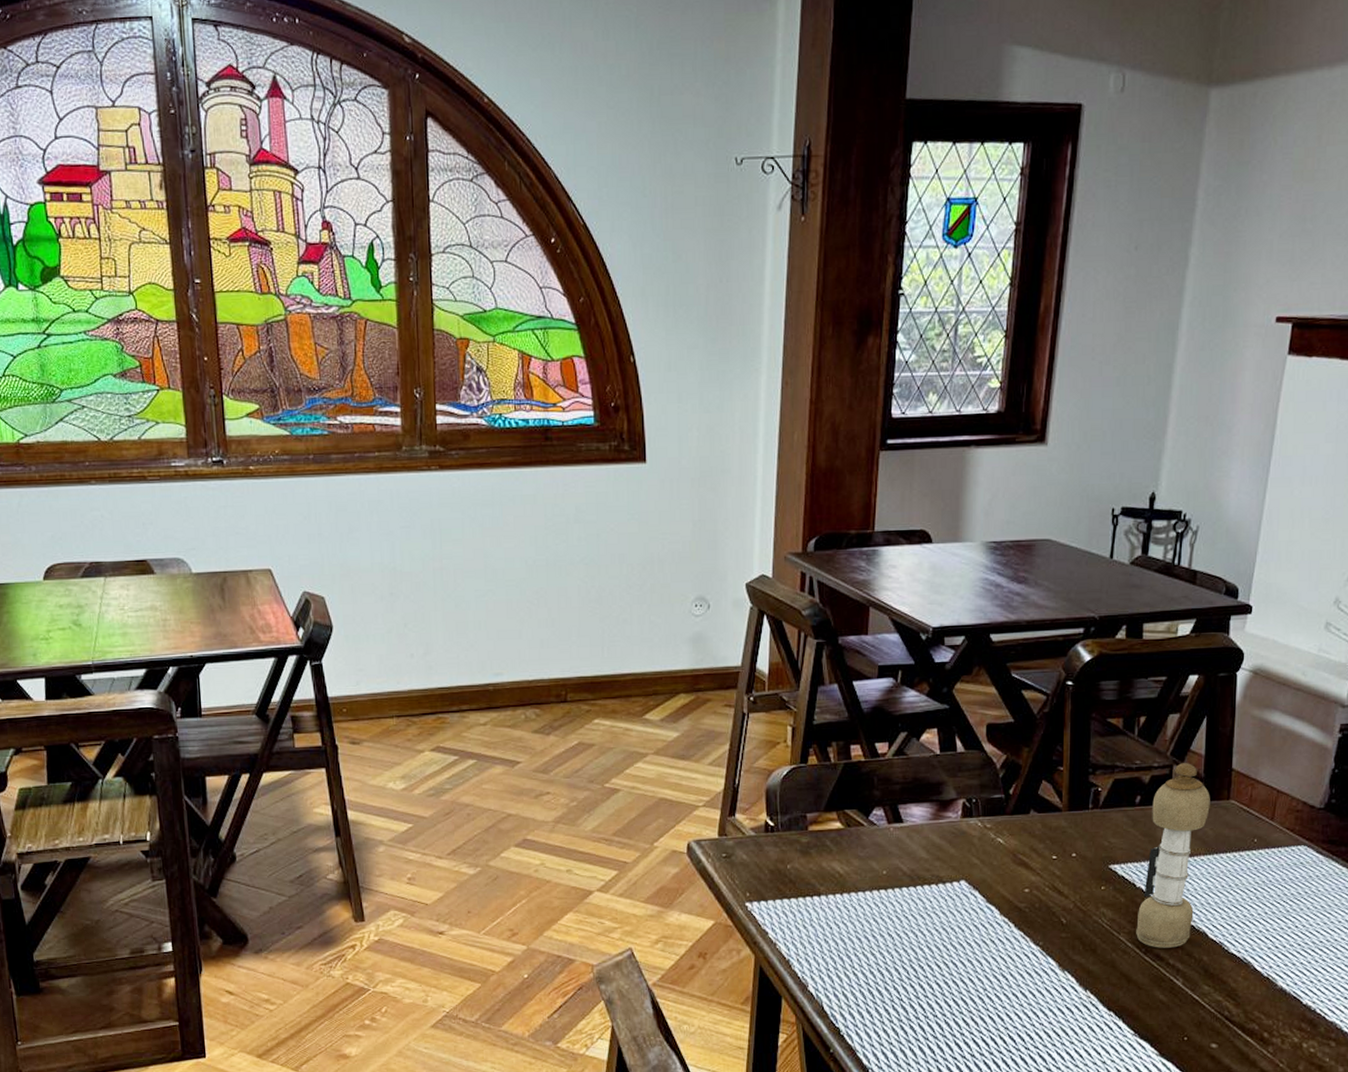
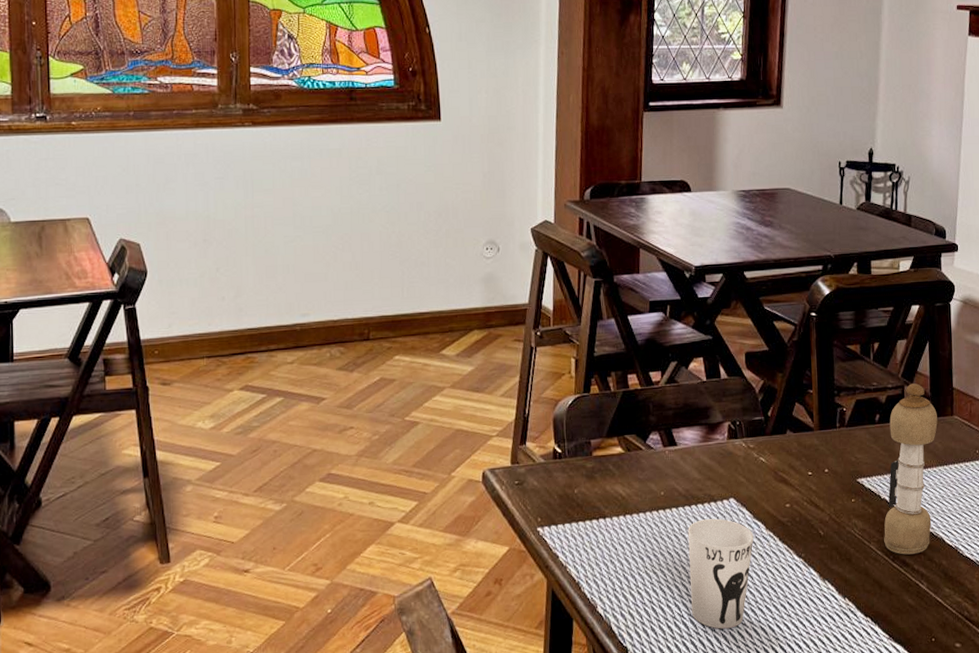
cup: none [911,901,986,1015] -> present [688,518,754,629]

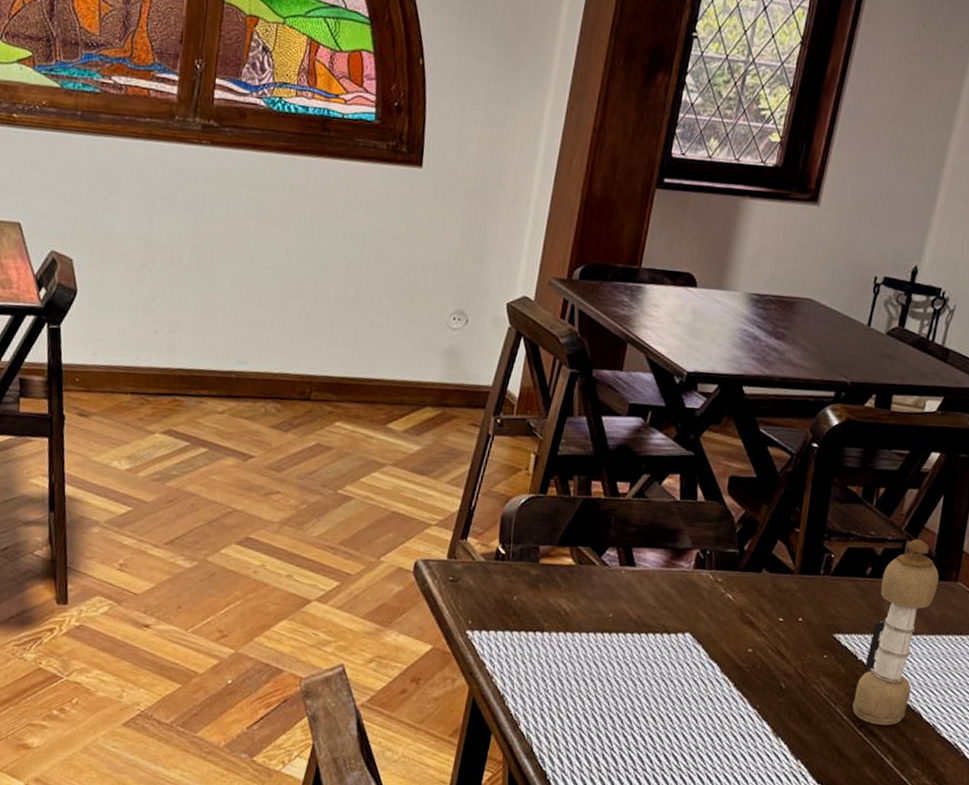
cup: present [688,518,754,629] -> none [623,650,706,771]

